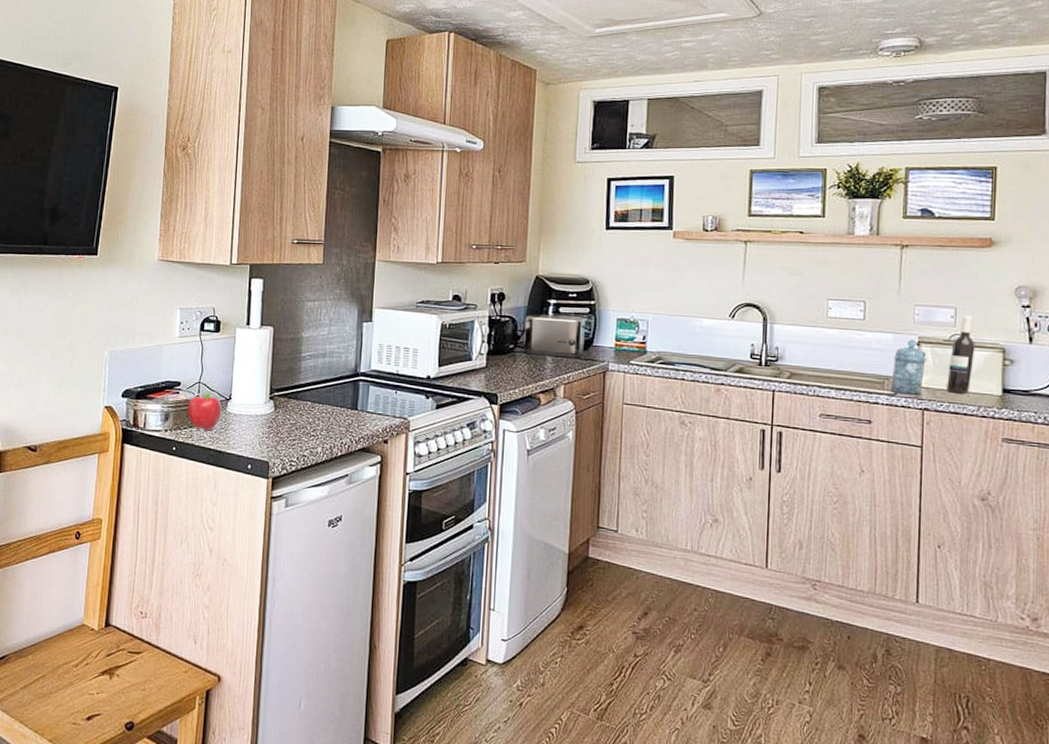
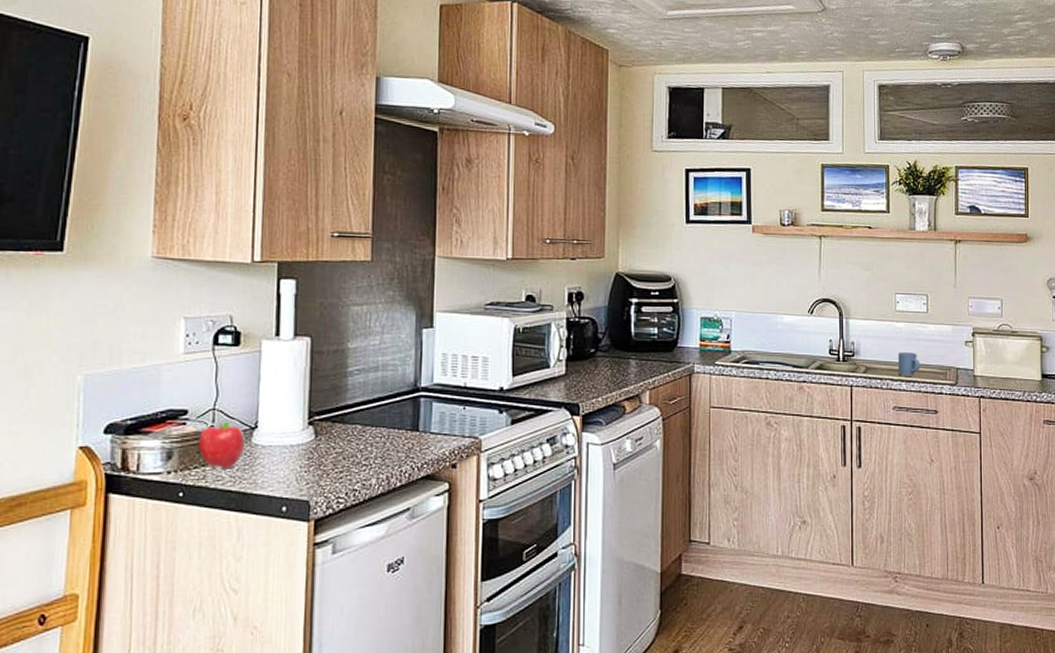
toaster: present [523,313,590,360] -> none [605,314,674,363]
mug: none [826,359,854,384] -> present [897,352,921,376]
canister: present [890,340,928,395] -> none [952,331,981,383]
wine bottle: present [947,316,976,394] -> none [998,307,1019,380]

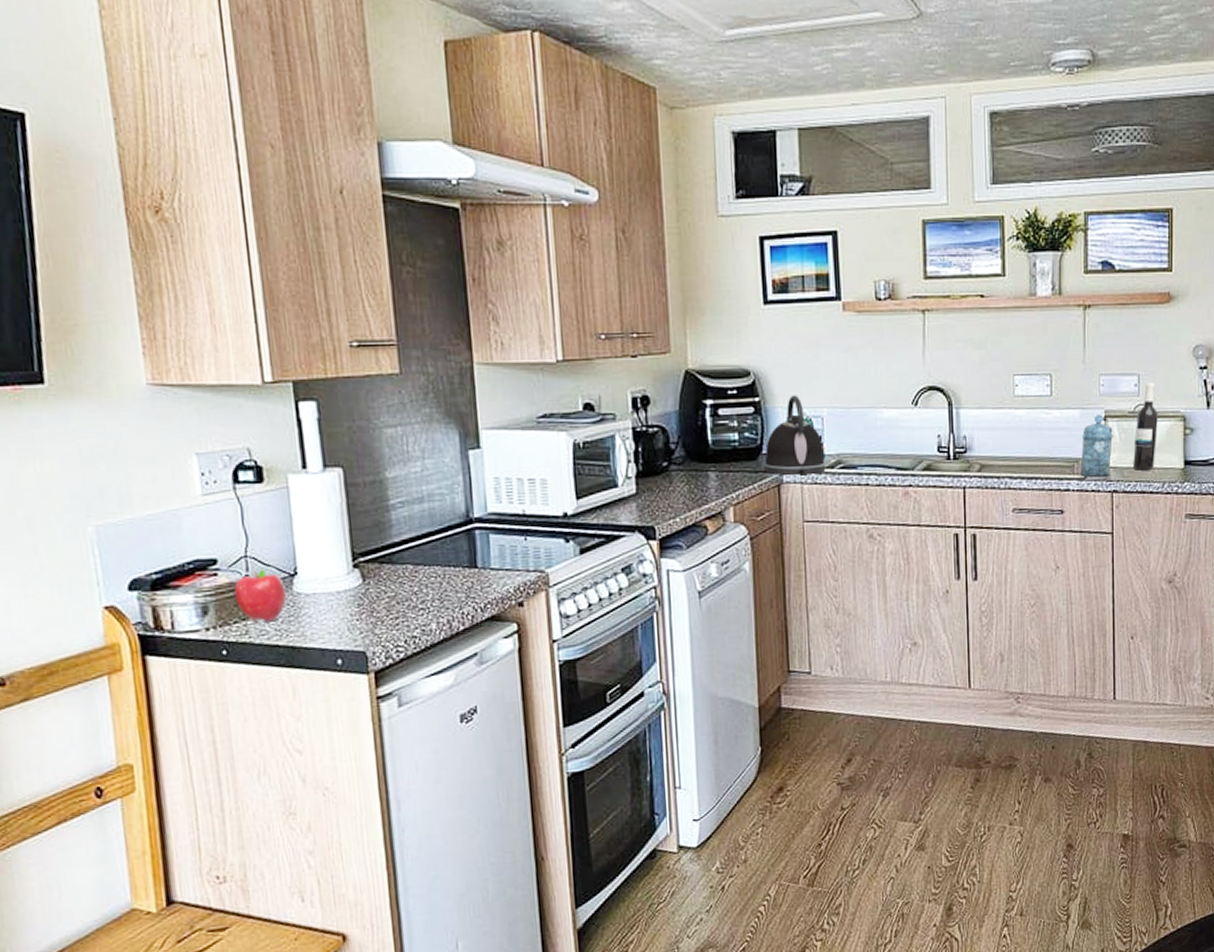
kettle: none [678,299,732,368] -> present [763,395,826,476]
mug: present [897,352,921,376] -> none [1017,444,1044,473]
canister: none [952,331,981,383] -> present [1080,415,1114,477]
wine bottle: none [998,307,1019,380] -> present [1133,383,1159,470]

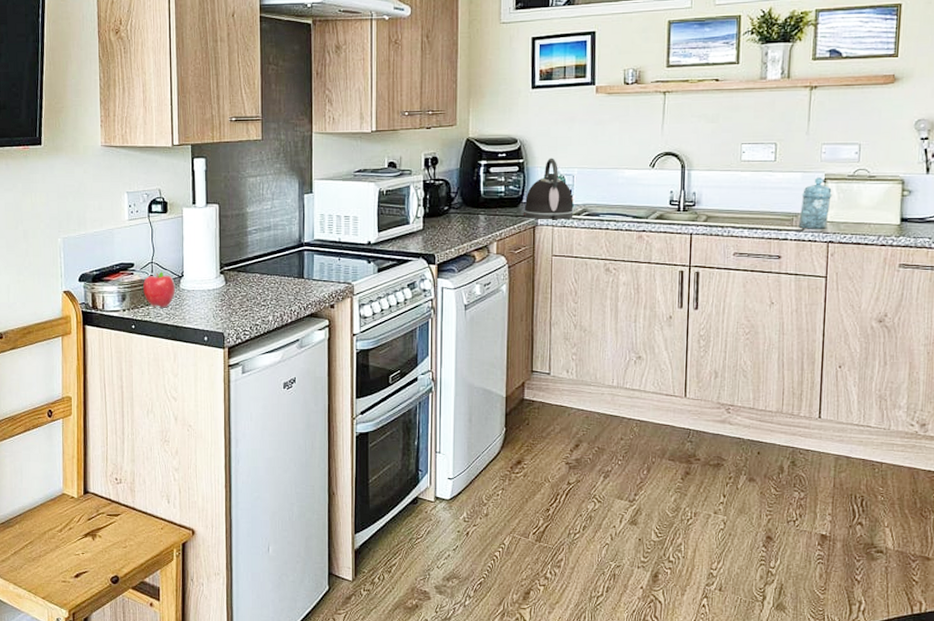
wine bottle: present [1133,383,1159,470] -> none [850,151,878,225]

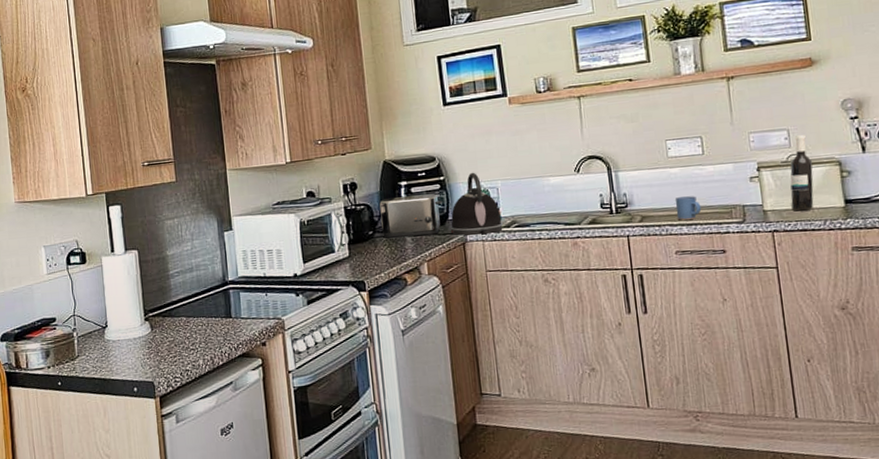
fruit: present [143,271,175,308] -> none [67,323,100,361]
toaster: none [458,175,519,217] -> present [379,193,443,239]
mug: none [740,201,765,223] -> present [674,196,702,220]
canister: present [798,177,833,229] -> none [736,166,769,220]
wine bottle: none [850,151,878,225] -> present [789,135,814,212]

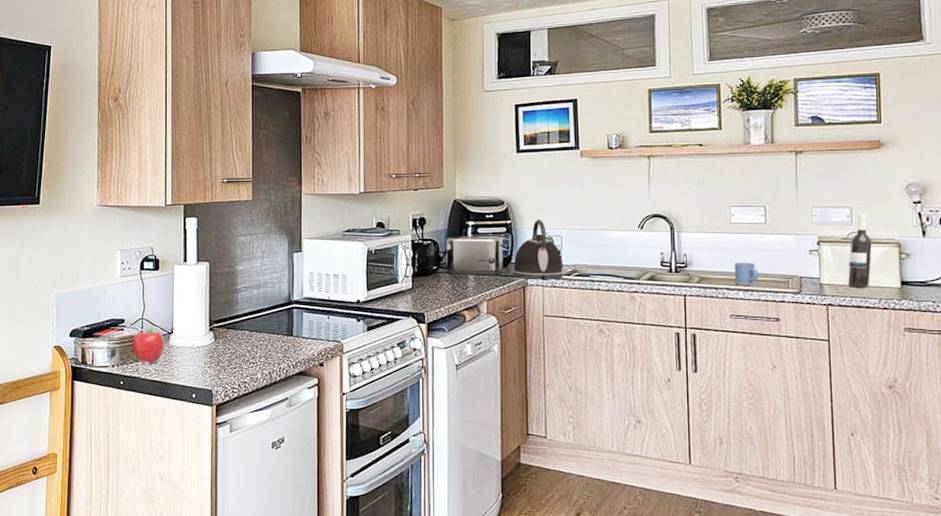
fruit: none [67,323,100,361] -> present [133,328,164,364]

